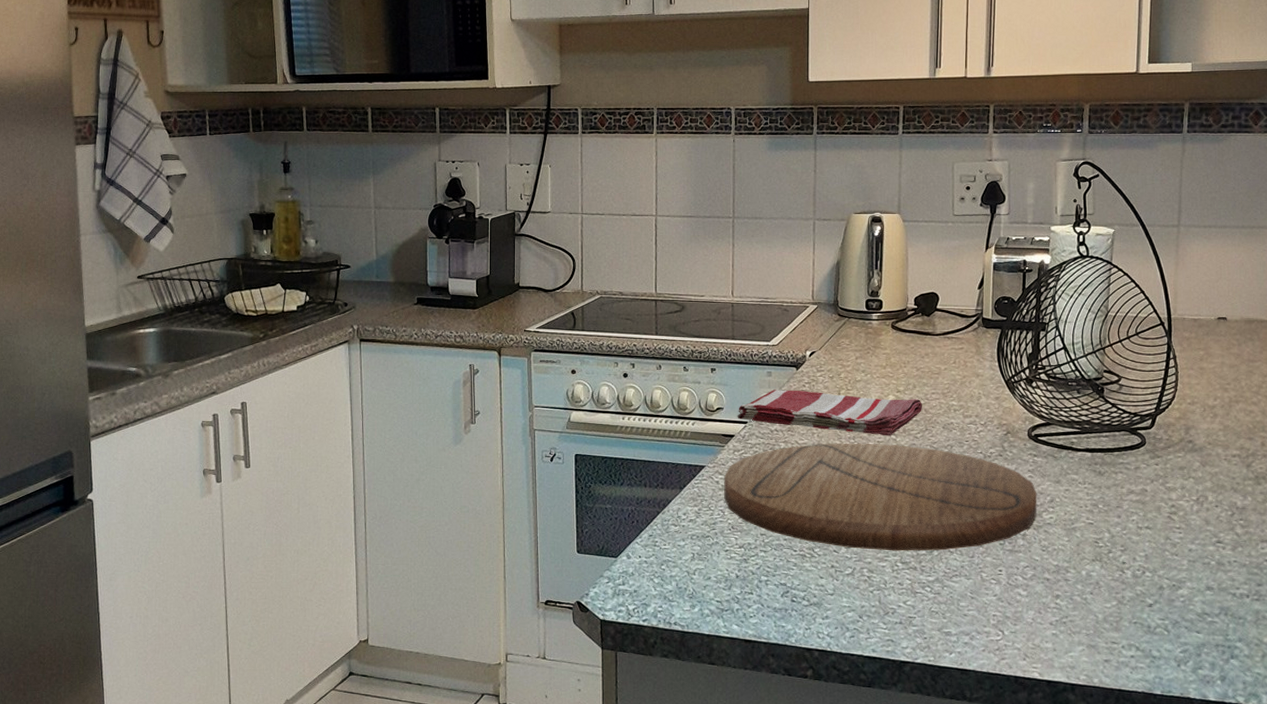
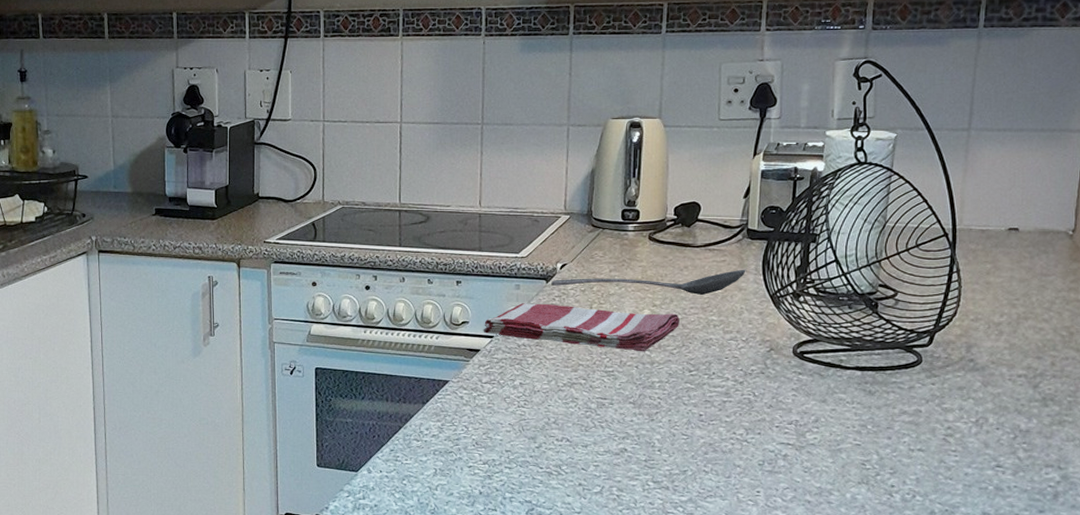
cutting board: present [724,443,1037,551] -> none [468,358,801,470]
stirrer: none [801,356,982,381] -> present [551,269,746,295]

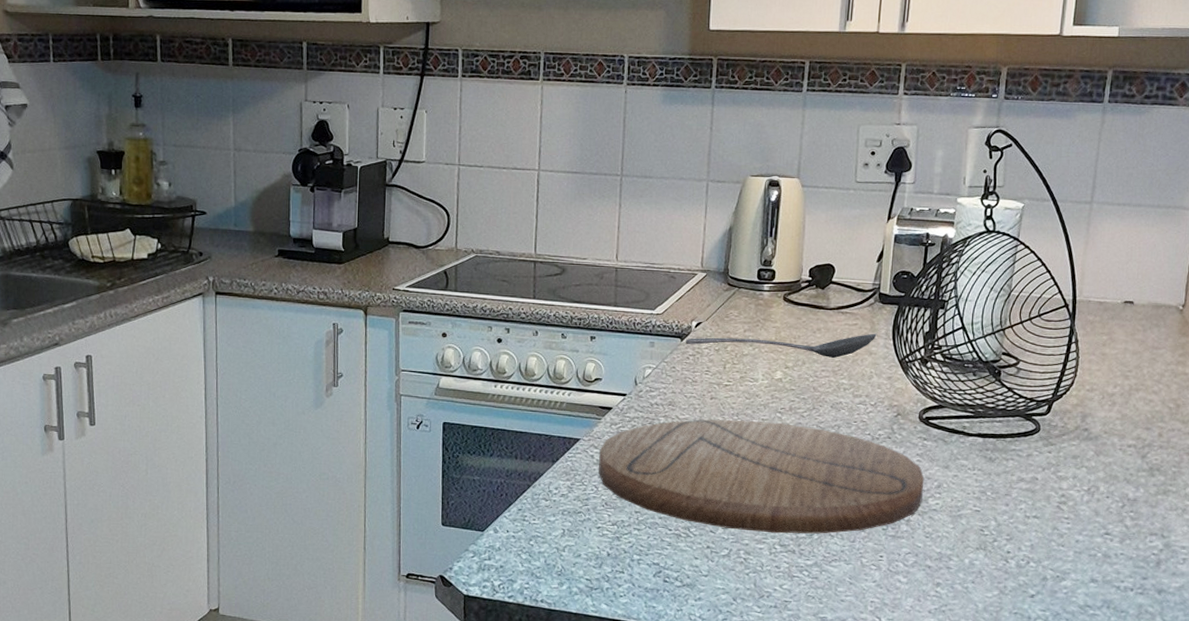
cutting board: none [468,358,801,470] -> present [598,419,925,534]
dish towel: present [483,303,680,352] -> none [616,361,811,414]

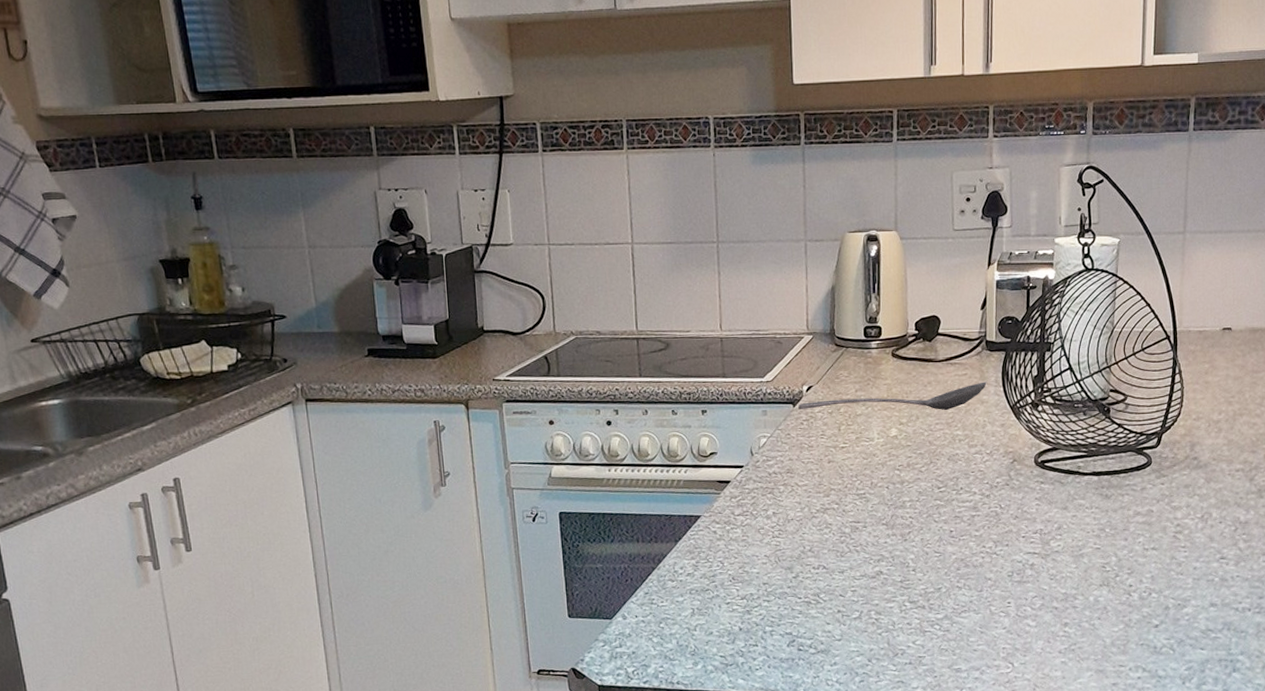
cutting board: present [598,419,925,534] -> none [721,480,1045,591]

